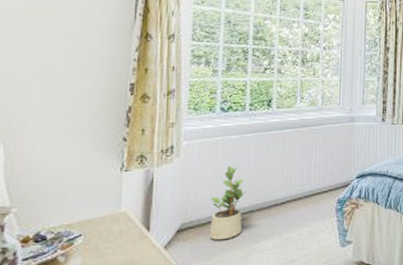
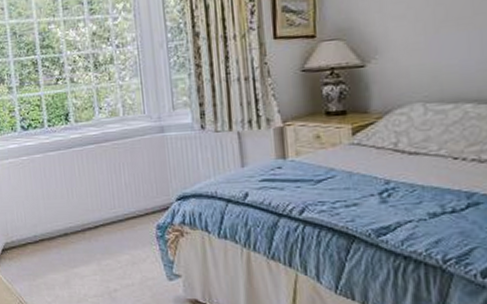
potted plant: present [209,166,247,241] -> none [26,187,60,262]

